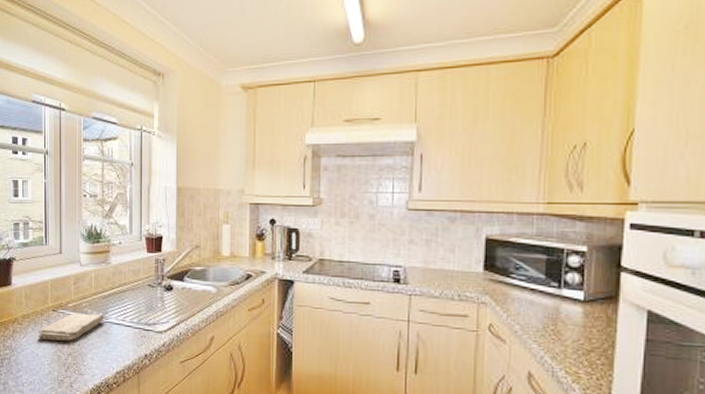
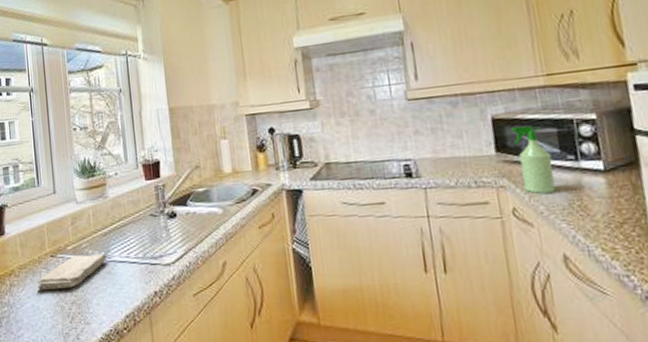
spray bottle: none [502,249,536,316] -> present [511,125,556,194]

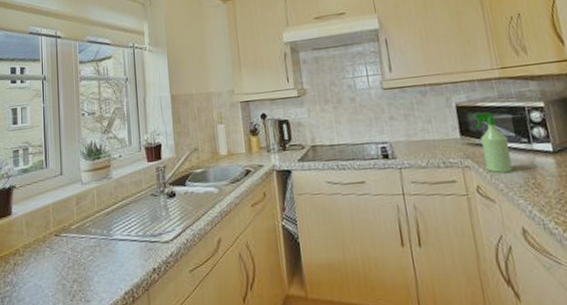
washcloth: present [37,253,107,290] -> none [40,232,108,269]

